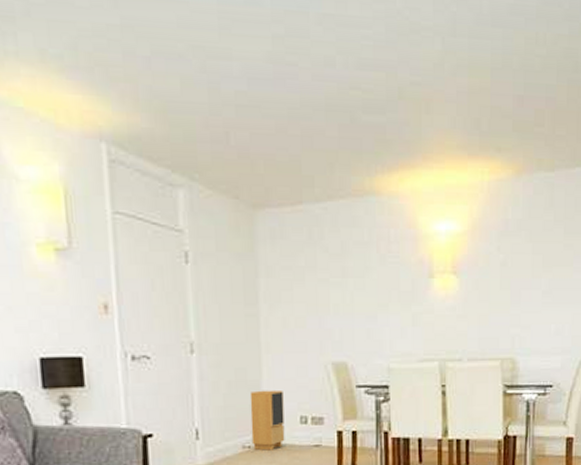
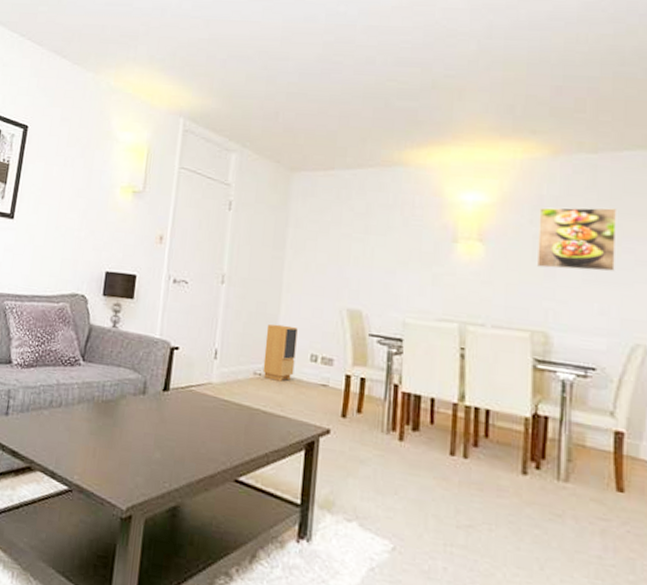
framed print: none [504,228,570,295] -> present [536,207,618,272]

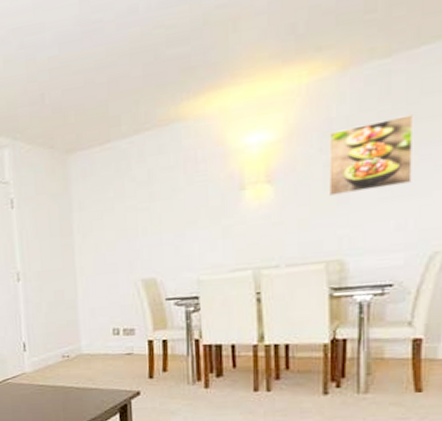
speaker: present [263,324,298,382] -> none [67,307,99,359]

